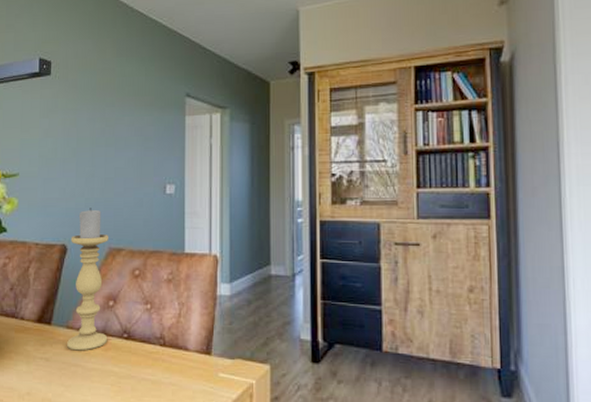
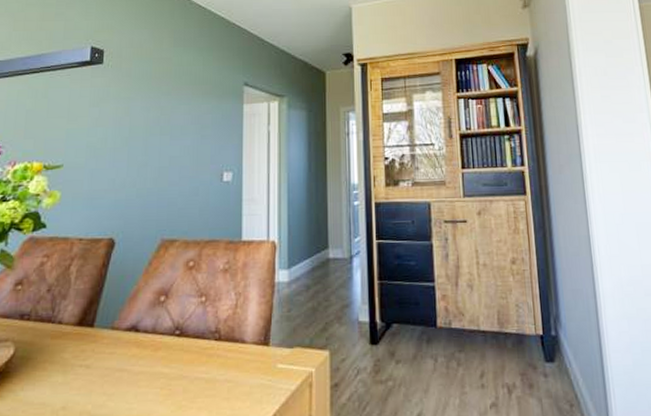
candle holder: present [67,208,108,351] -> none [111,198,161,354]

